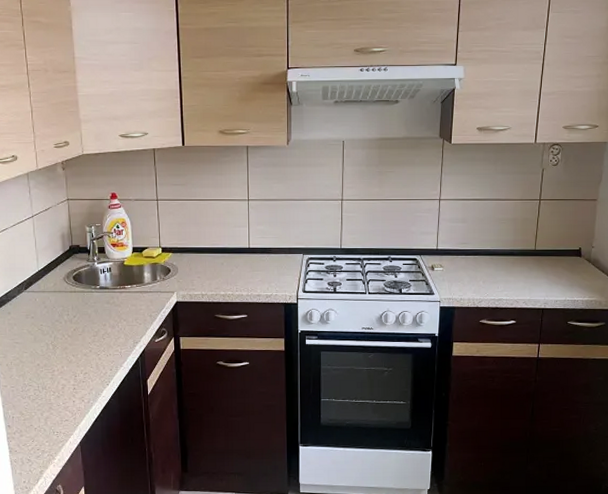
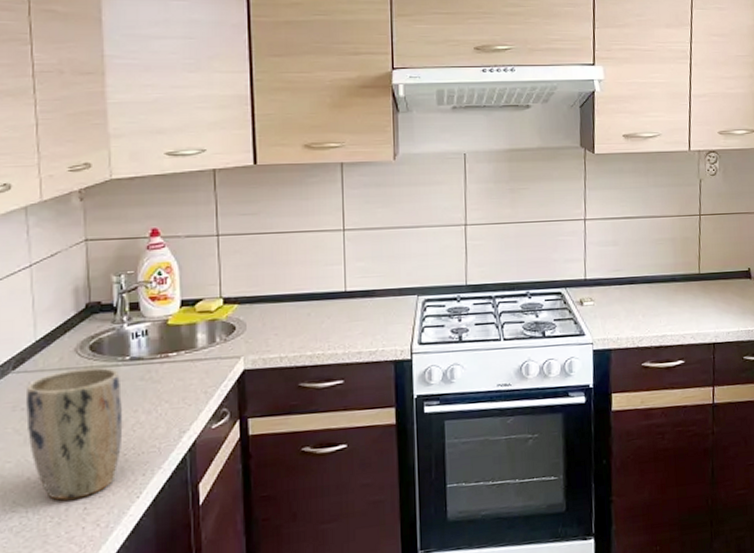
plant pot: none [34,292,97,382] -> present [26,367,123,500]

